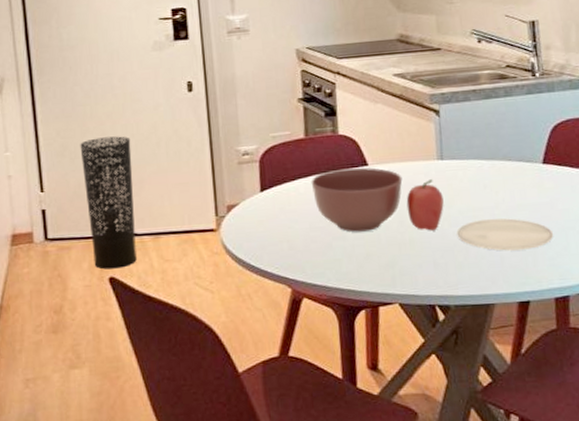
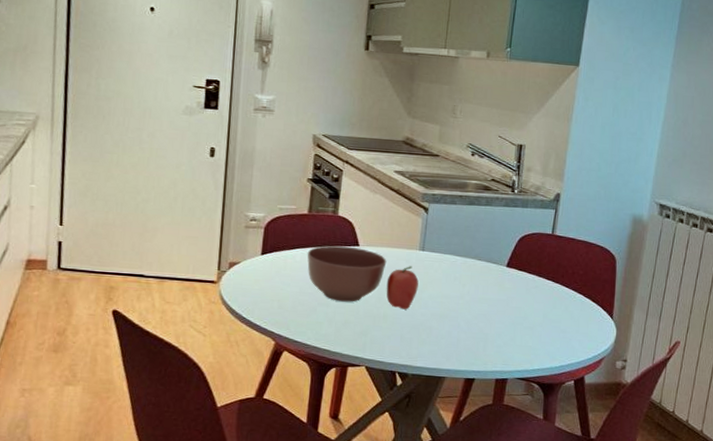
umbrella stand: present [80,136,137,269] -> none [100,184,151,303]
plate: present [456,218,554,251] -> none [424,306,505,336]

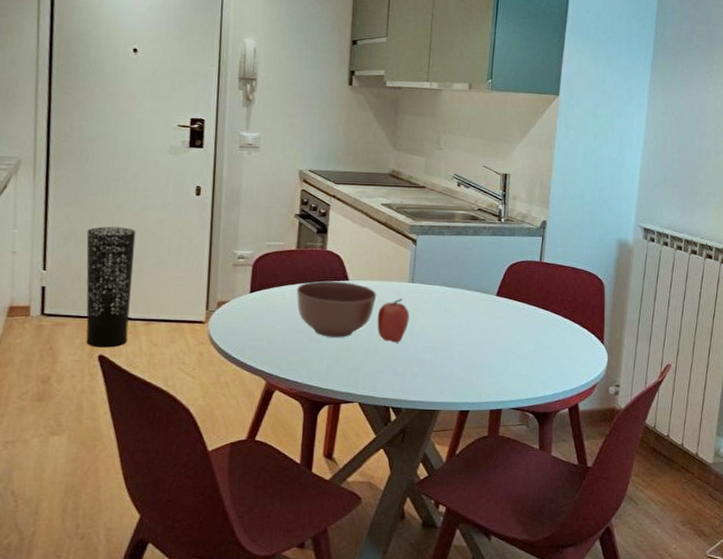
umbrella stand: none [100,184,151,303] -> present [86,226,136,348]

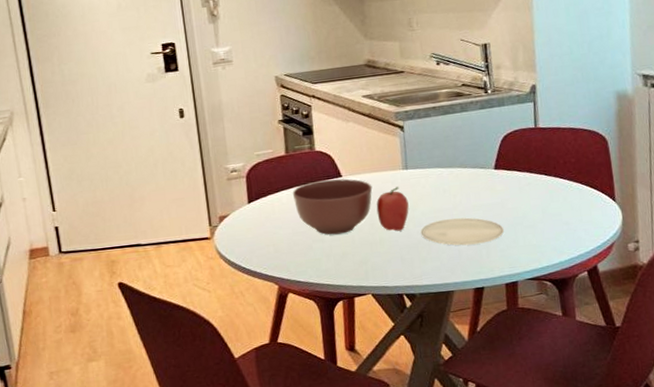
umbrella stand: present [86,226,136,348] -> none [85,159,142,276]
plate: none [416,337,497,367] -> present [420,217,505,246]

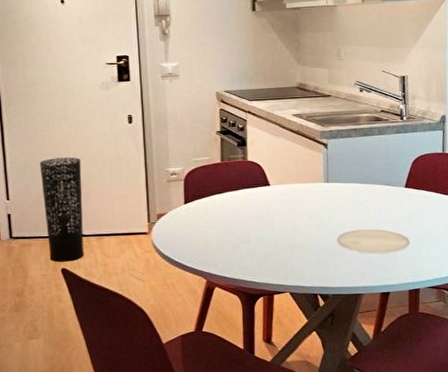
umbrella stand: none [85,159,142,276] -> present [40,157,84,262]
bowl: present [292,178,373,235] -> none [224,187,296,237]
fruit: present [376,187,409,231] -> none [298,198,328,237]

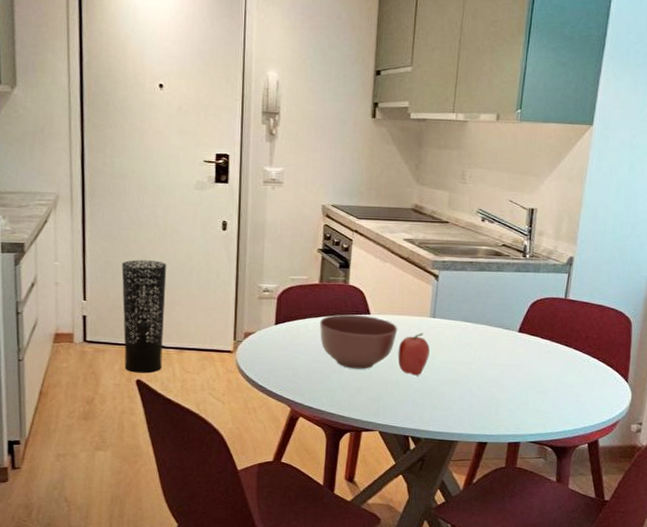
bowl: none [224,187,296,237] -> present [319,314,398,369]
fruit: none [298,198,328,237] -> present [398,333,430,376]
plate: present [336,228,411,254] -> none [436,371,517,401]

